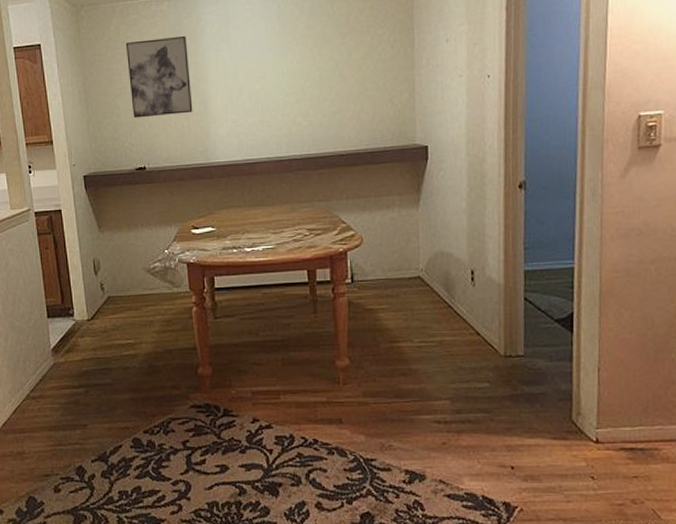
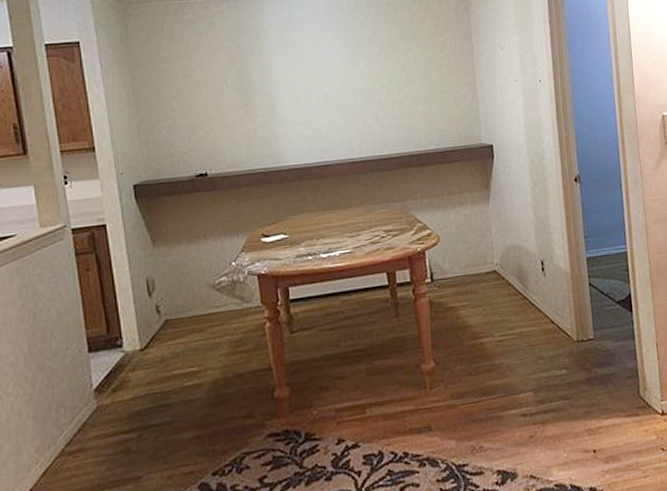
wall art: present [125,35,193,118] -> none [181,37,259,122]

